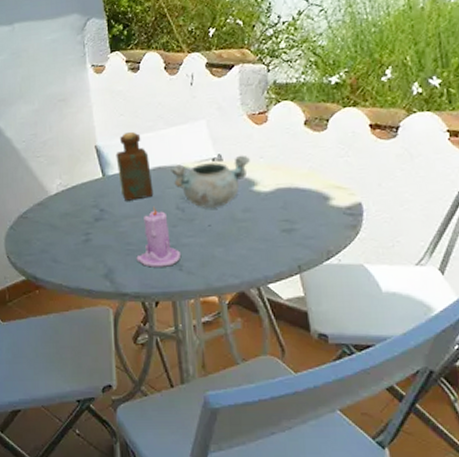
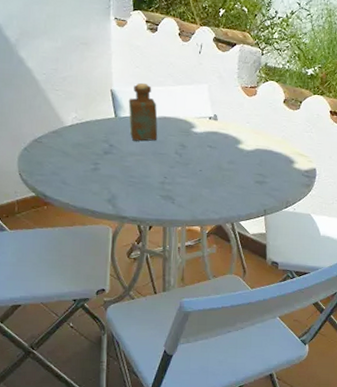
candle: present [136,206,182,268] -> none [137,148,175,199]
decorative bowl: present [171,155,250,208] -> none [174,117,239,157]

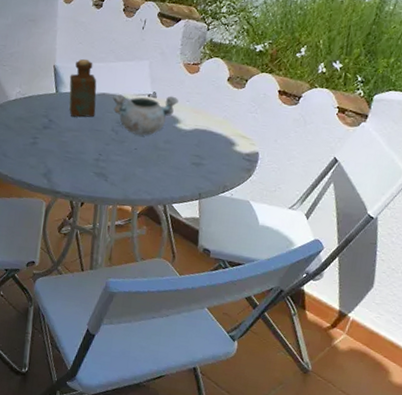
decorative bowl: none [174,117,239,157] -> present [113,94,179,135]

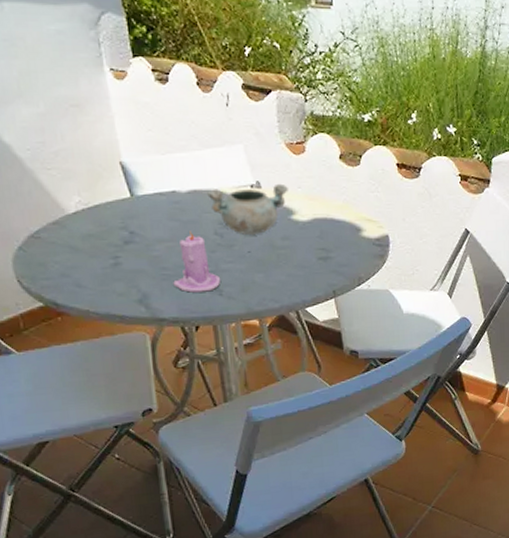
bottle: present [69,58,97,117] -> none [145,149,190,224]
candle: none [72,125,109,176] -> present [173,230,221,293]

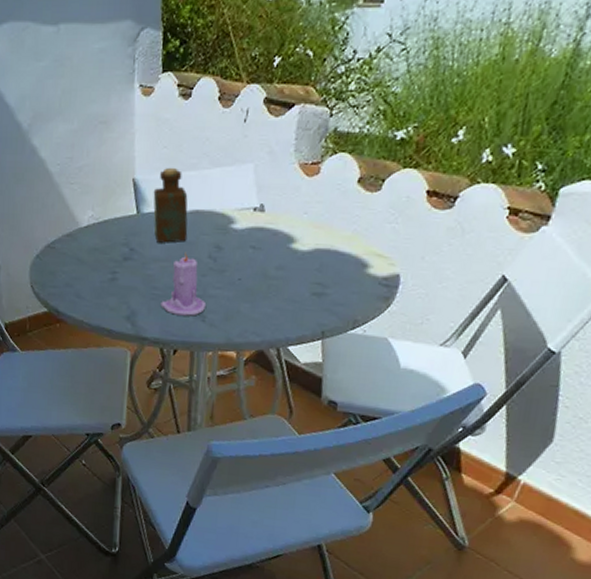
bottle: none [145,149,190,224] -> present [153,167,188,243]
decorative bowl: present [207,183,288,235] -> none [208,207,293,261]

